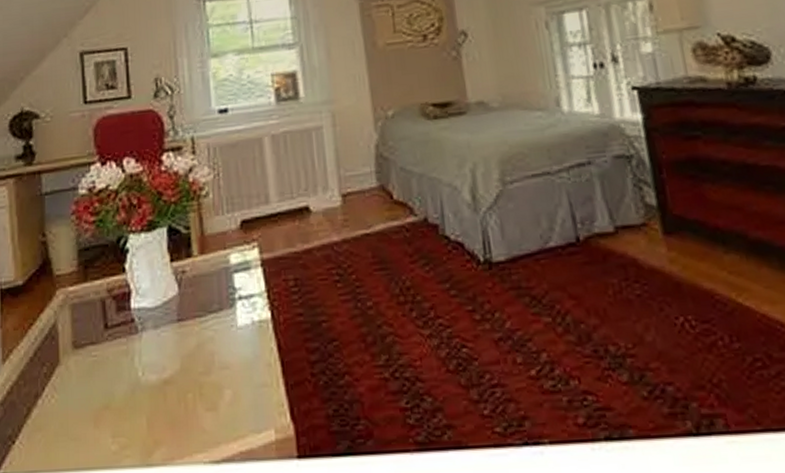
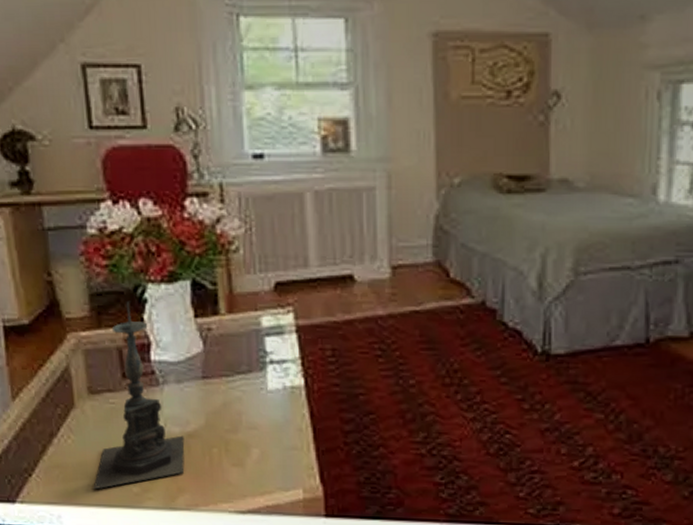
candle holder: none [73,253,161,452] -> present [93,302,185,490]

